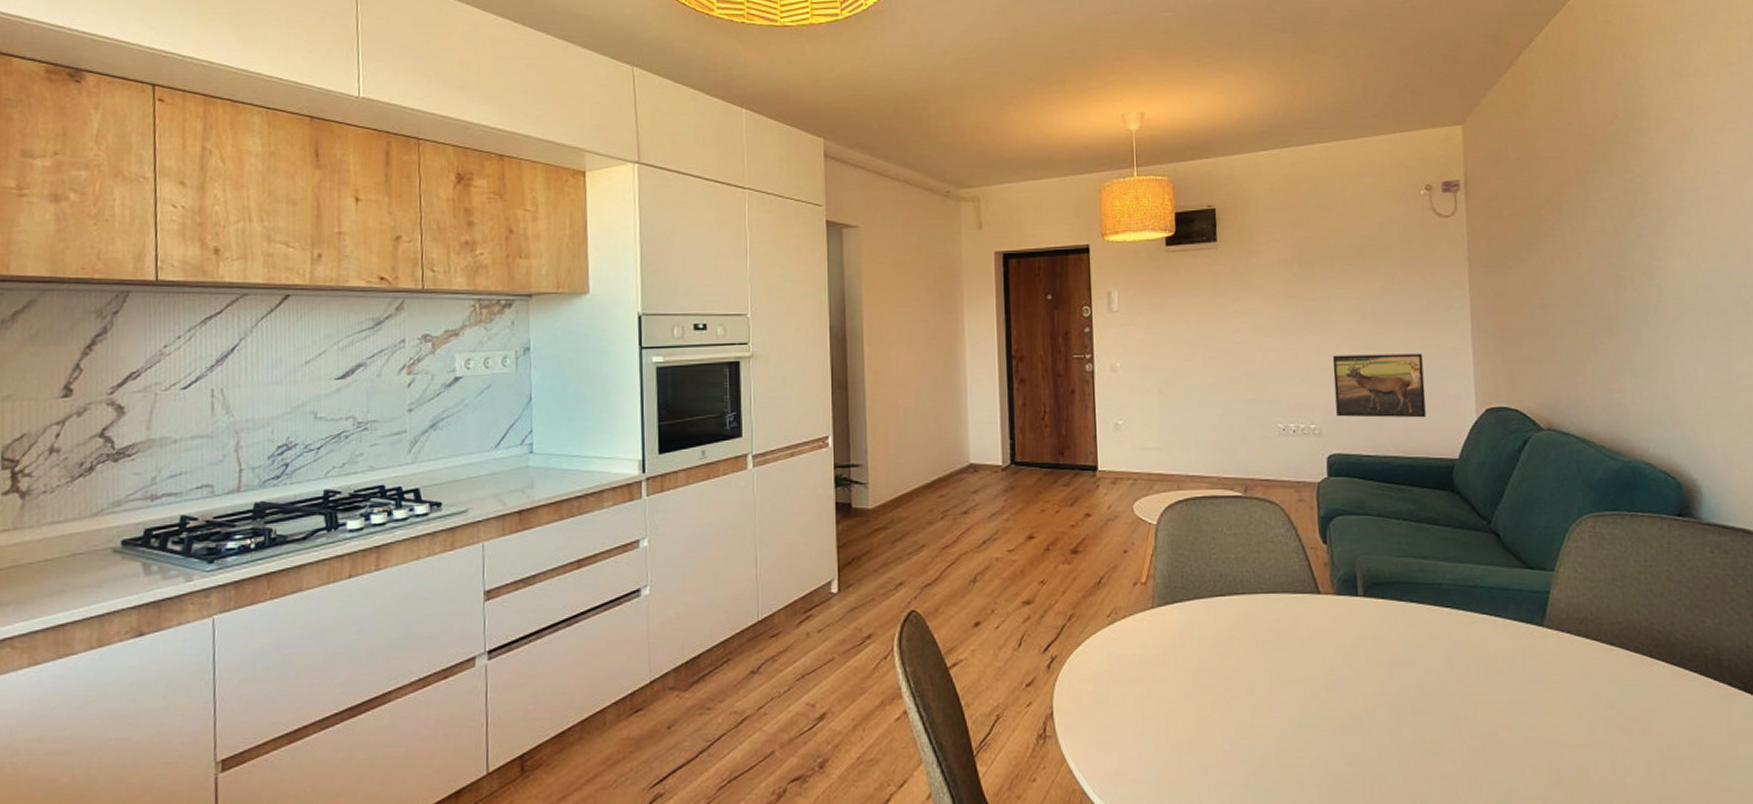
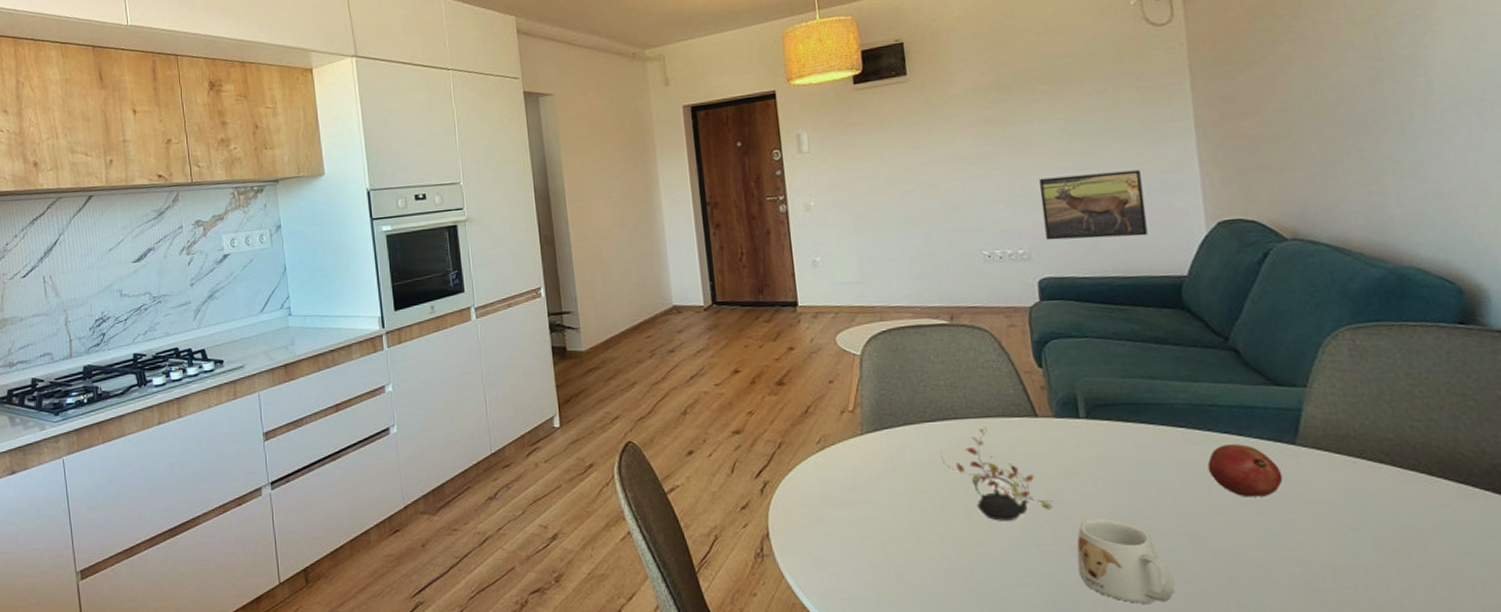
teapot: none [1228,603,1331,700] -> present [941,427,1054,521]
mug: none [1349,698,1435,784] -> present [1076,519,1175,603]
fruit: none [1468,625,1532,677] -> present [1207,444,1283,497]

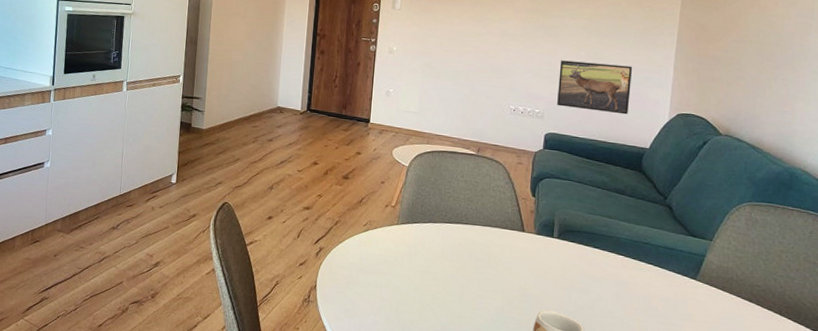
teapot: present [941,427,1054,521] -> none [450,233,523,303]
fruit: present [1207,444,1283,497] -> none [633,272,683,313]

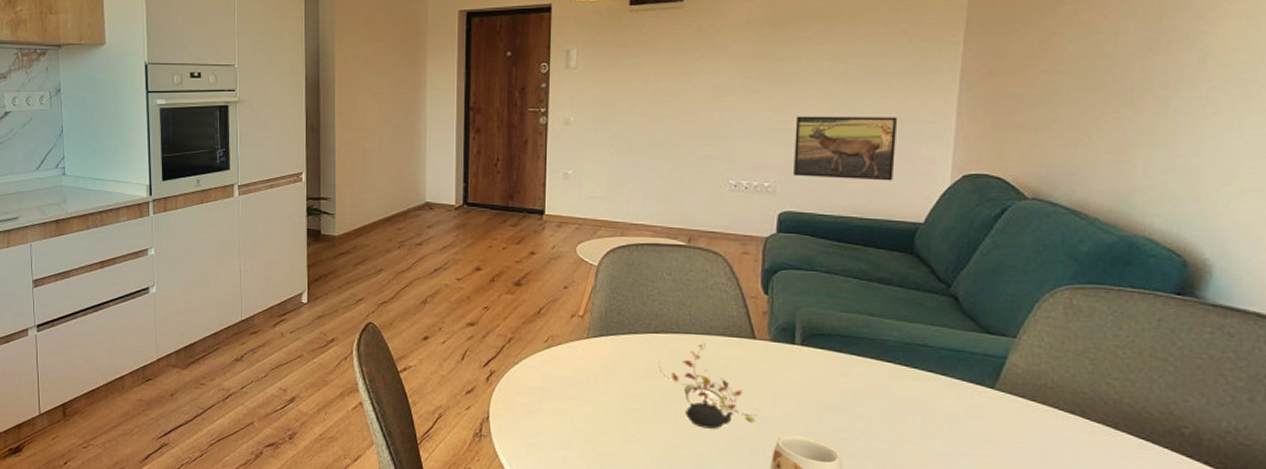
teapot: none [450,233,523,303] -> present [658,343,757,429]

